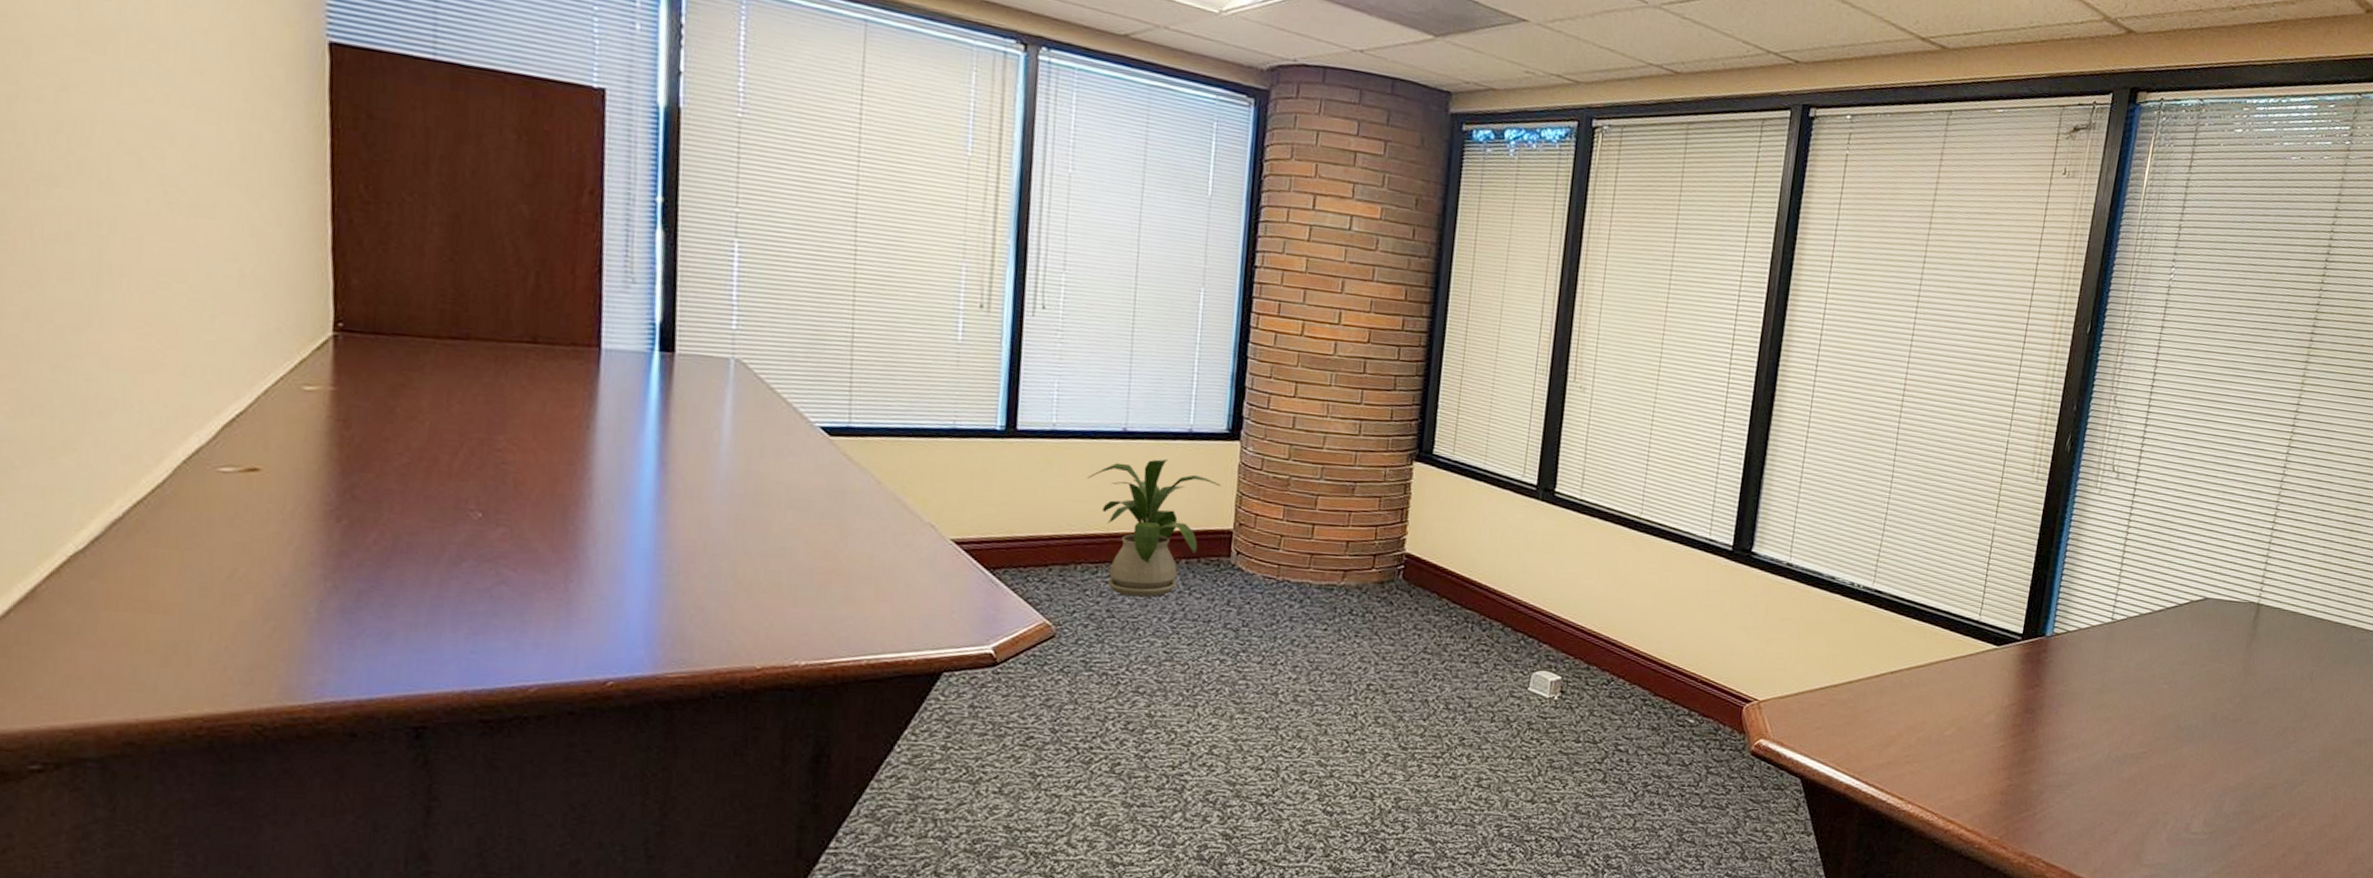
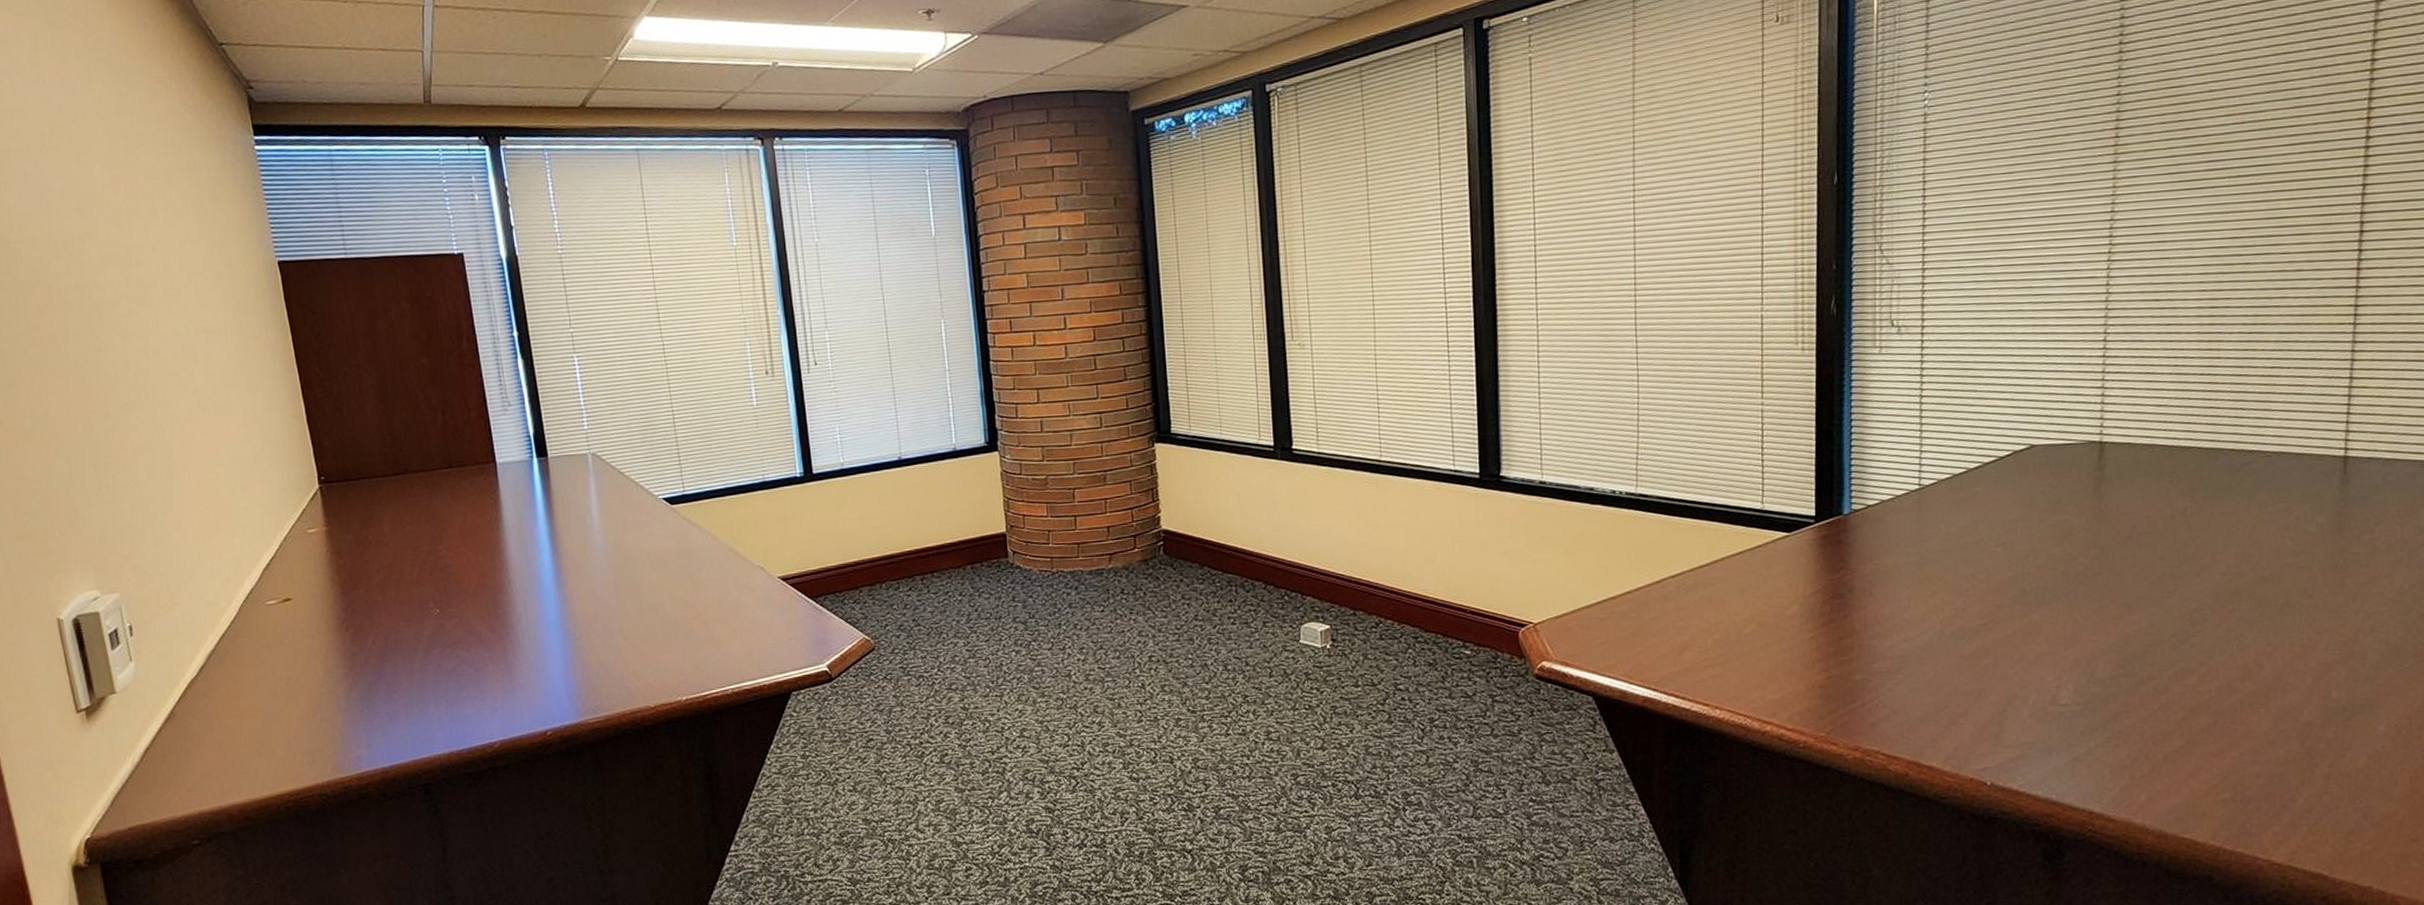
house plant: present [1087,458,1221,598] -> none [876,478,989,605]

